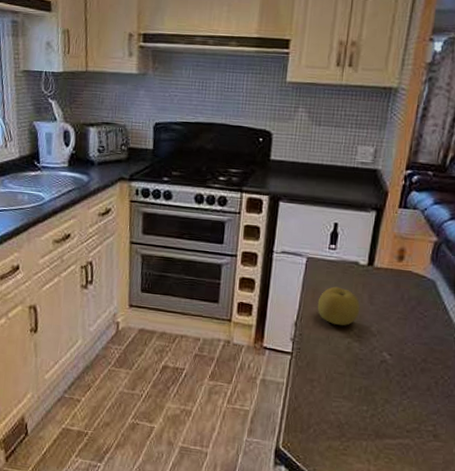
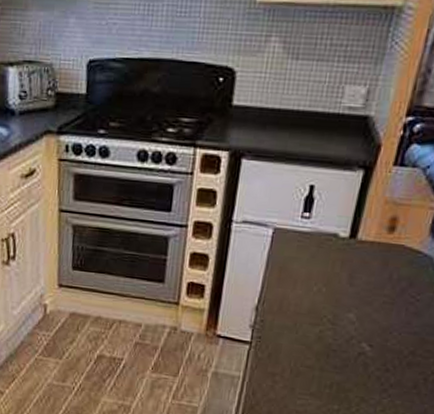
fruit: present [317,286,360,326] -> none [283,263,337,311]

